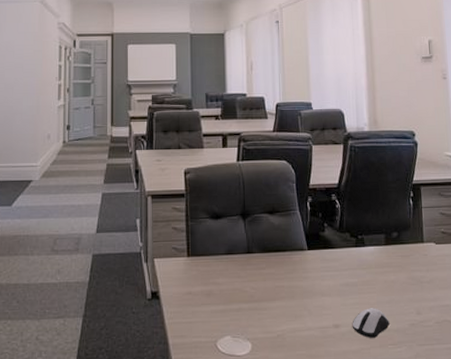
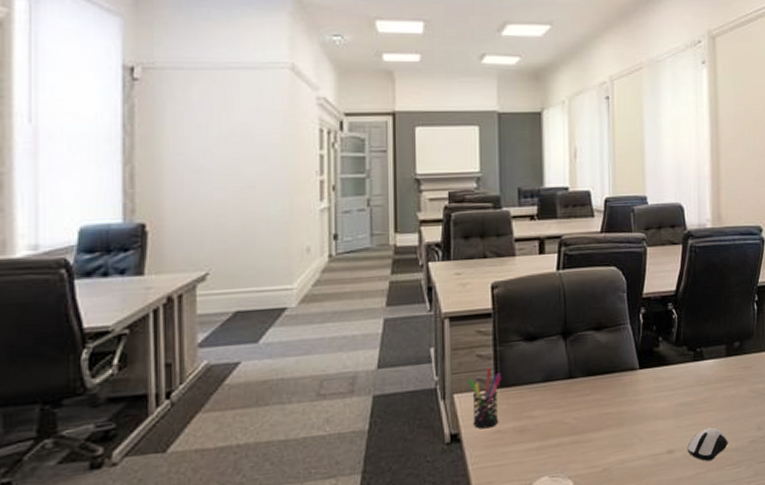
pen holder: none [165,239,192,290] -> present [467,368,501,429]

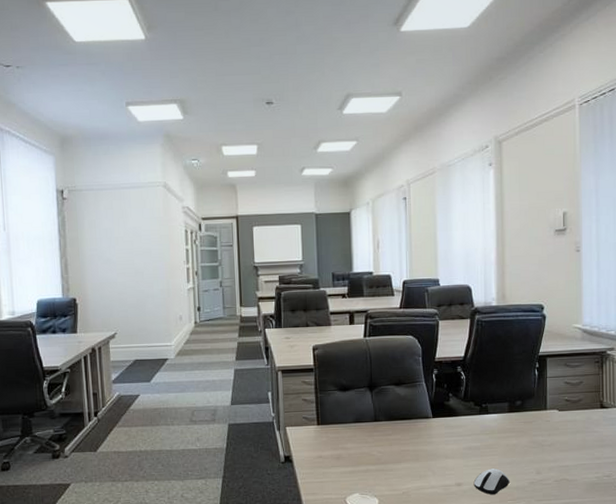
pen holder: present [467,368,501,429] -> none [296,409,322,454]

